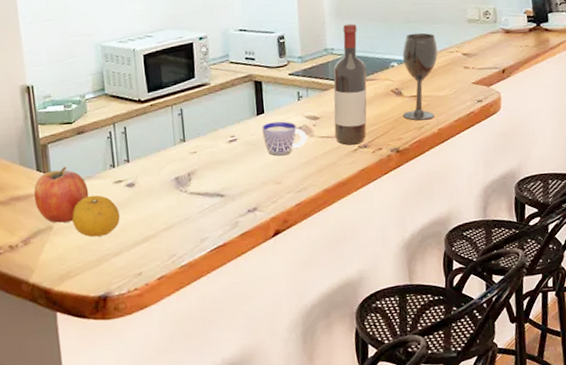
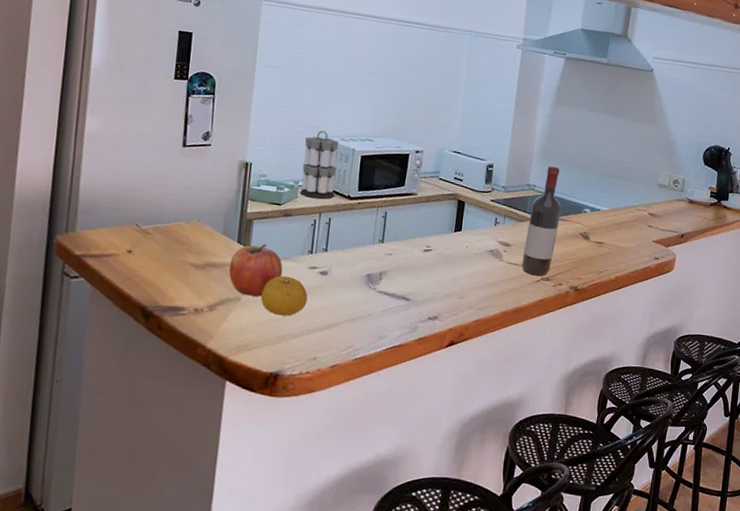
spice rack: none [81,36,125,110] -> present [300,130,339,199]
cup: present [262,121,307,156] -> none [456,240,497,274]
wine glass: present [402,32,438,121] -> none [586,186,628,266]

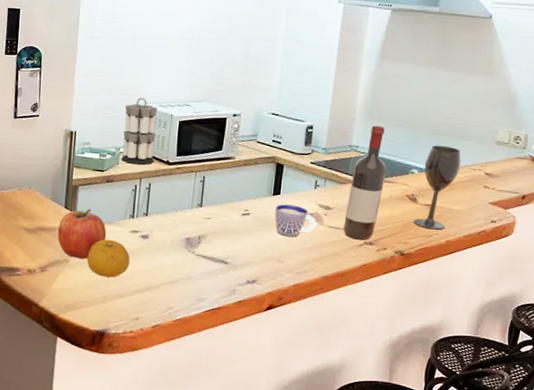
cup: none [456,240,497,274] -> present [274,204,317,238]
wine glass: none [586,186,628,266] -> present [413,145,461,230]

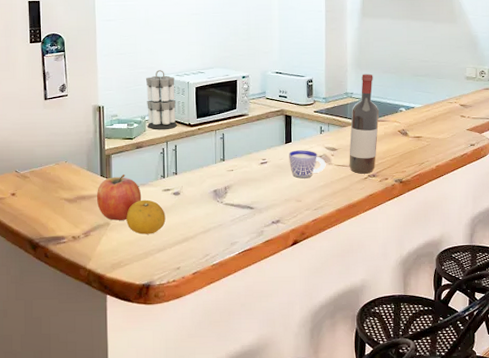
wine glass: present [413,145,461,230] -> none [407,85,440,158]

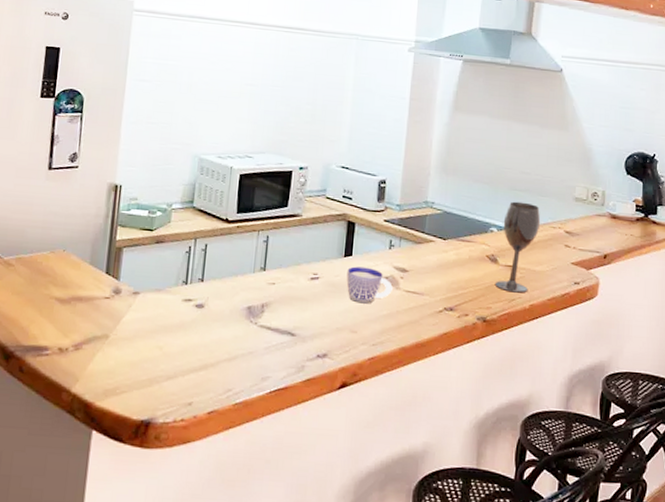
fruit: present [96,174,142,221] -> none [96,273,155,334]
fruit: present [126,199,166,235] -> none [131,309,182,356]
spice rack: present [145,70,177,130] -> none [173,148,216,224]
wine bottle: present [349,73,379,174] -> none [421,180,465,306]
wine glass: none [407,85,440,158] -> present [494,201,541,293]

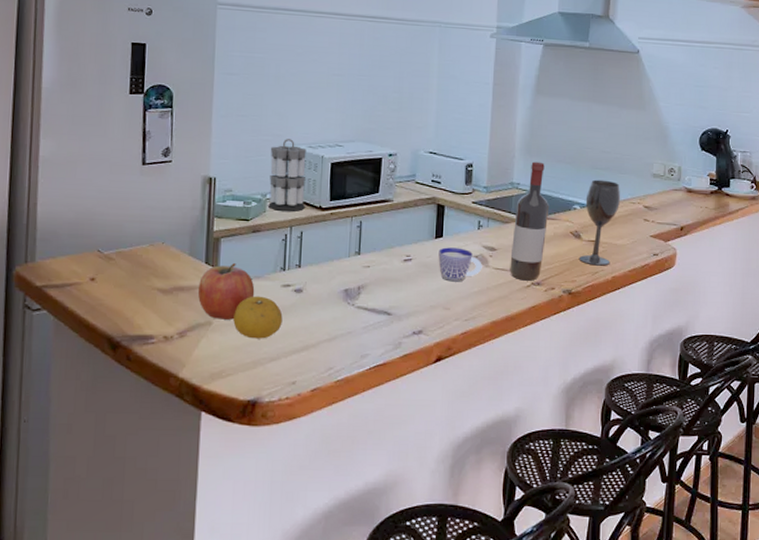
fruit: none [96,273,155,334] -> present [198,262,255,320]
fruit: none [131,309,182,356] -> present [233,296,283,339]
spice rack: none [173,148,216,224] -> present [268,139,307,212]
wine bottle: none [421,180,465,306] -> present [510,161,550,281]

